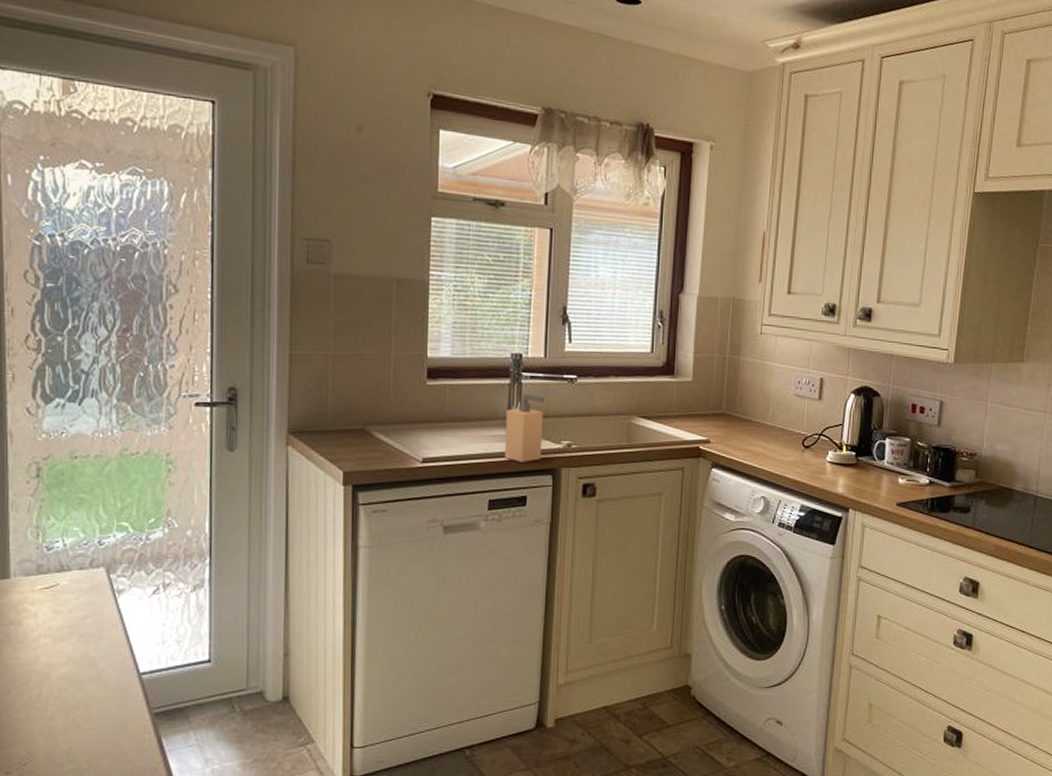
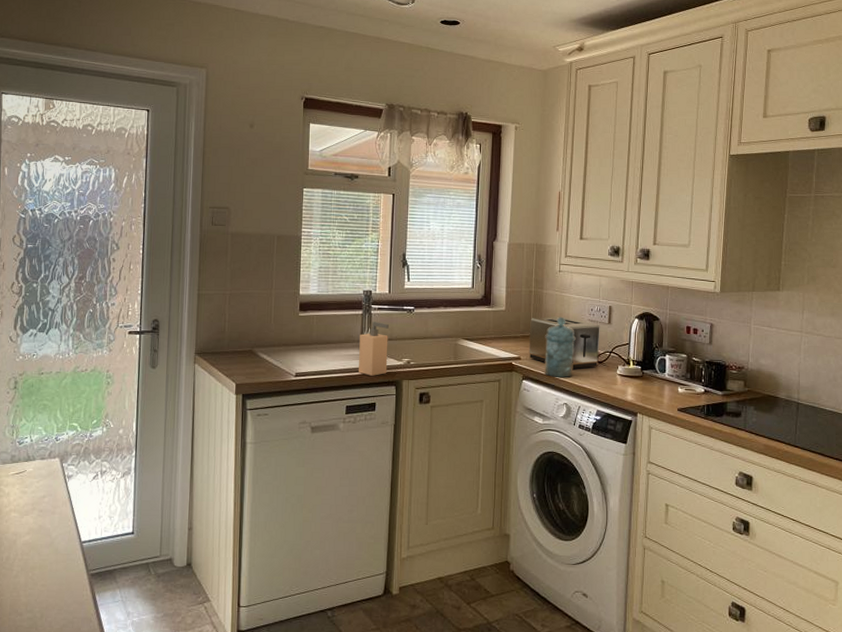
toaster: none [720,389,808,455] -> present [529,316,600,369]
canister: none [739,390,778,465] -> present [545,316,576,377]

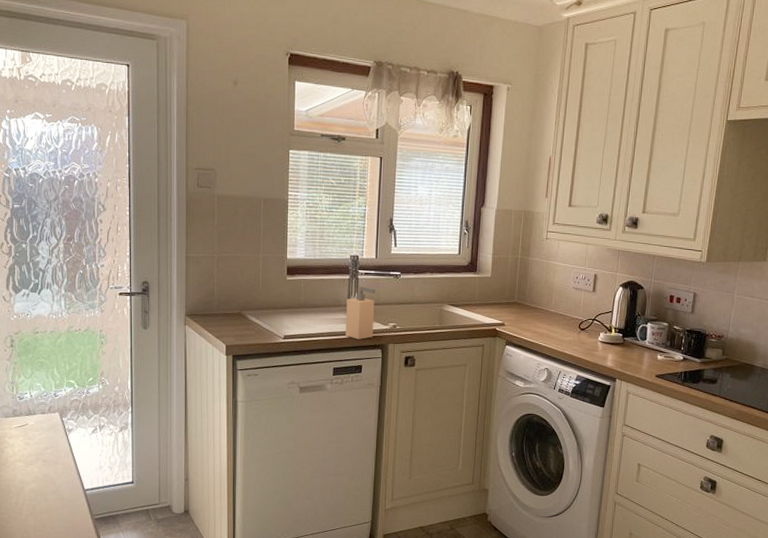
toaster: present [529,316,600,369] -> none [512,283,584,335]
canister: present [545,316,576,377] -> none [528,284,560,344]

